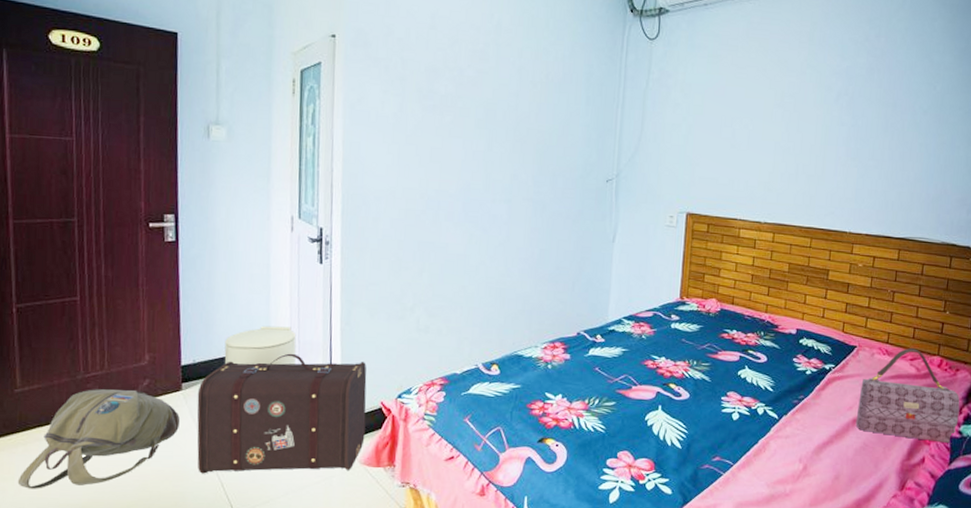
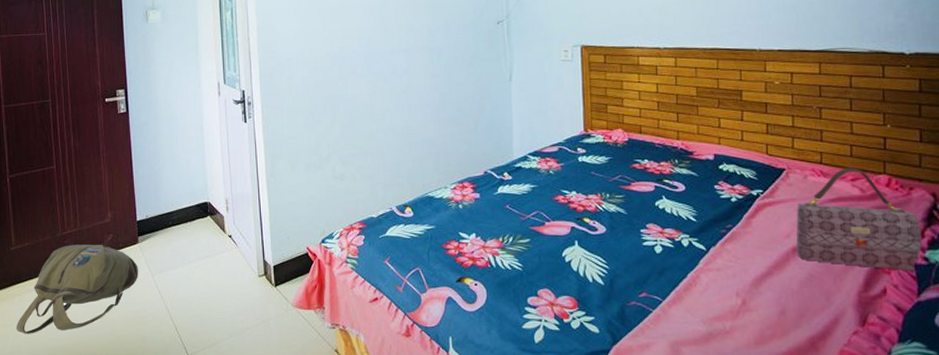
suitcase: present [197,353,367,474] -> none [151,205,295,319]
pedal bin: present [224,325,297,365] -> none [171,181,230,218]

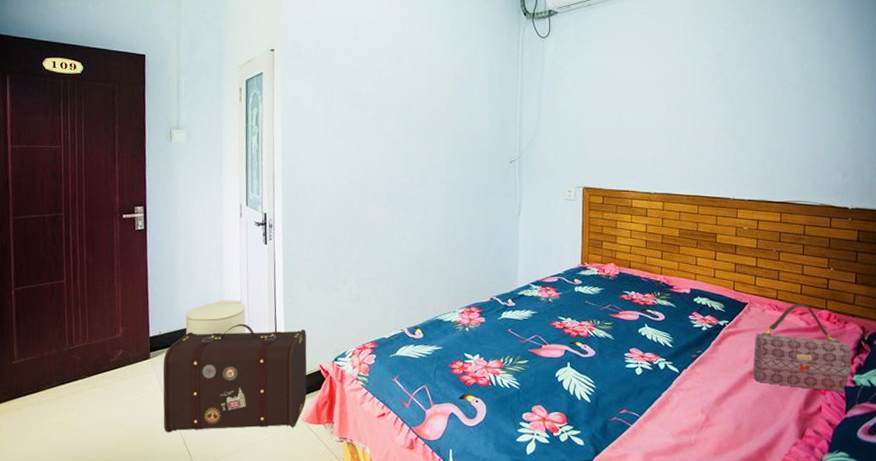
backpack: present [16,245,138,334] -> none [14,359,148,449]
suitcase: none [151,205,295,319] -> present [163,323,307,433]
pedal bin: none [171,181,230,218] -> present [185,300,246,335]

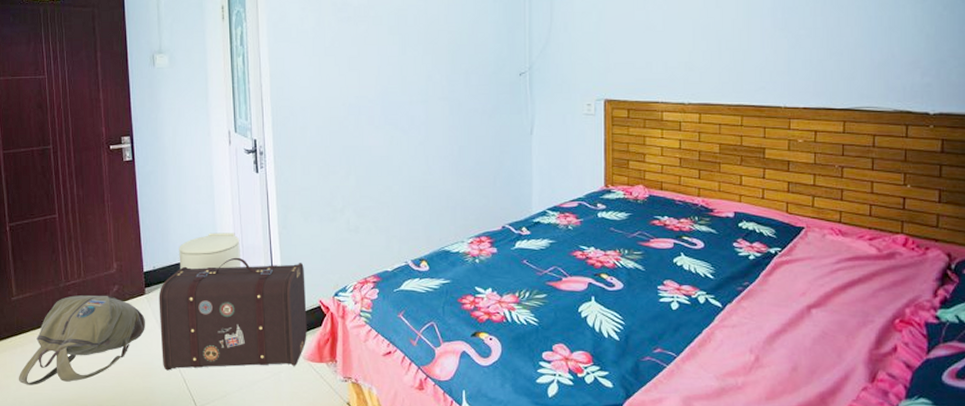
backpack: none [14,359,148,449] -> present [18,295,145,385]
handbag: present [752,303,851,393] -> none [811,227,934,331]

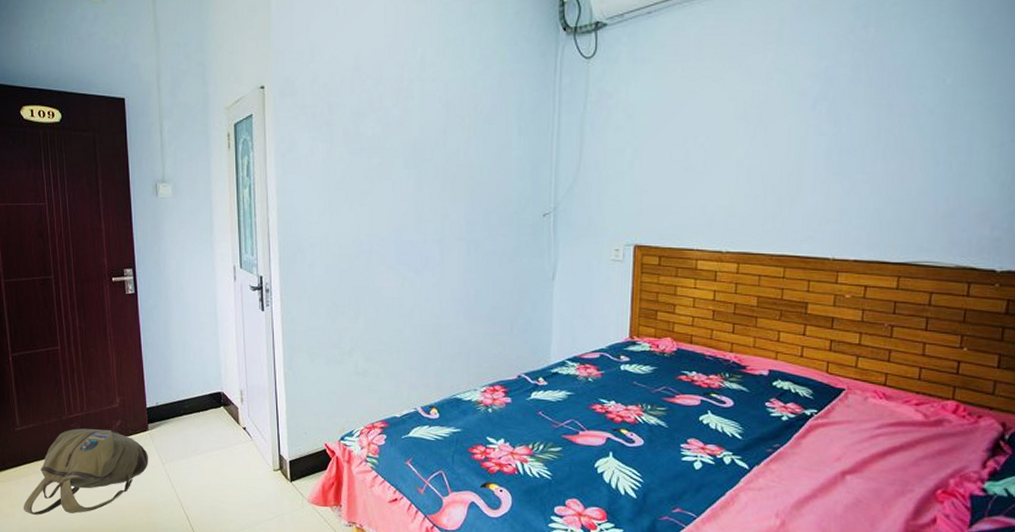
suitcase: present [159,257,307,371] -> none [162,396,312,508]
pedal bin: present [179,232,240,270] -> none [182,370,244,408]

